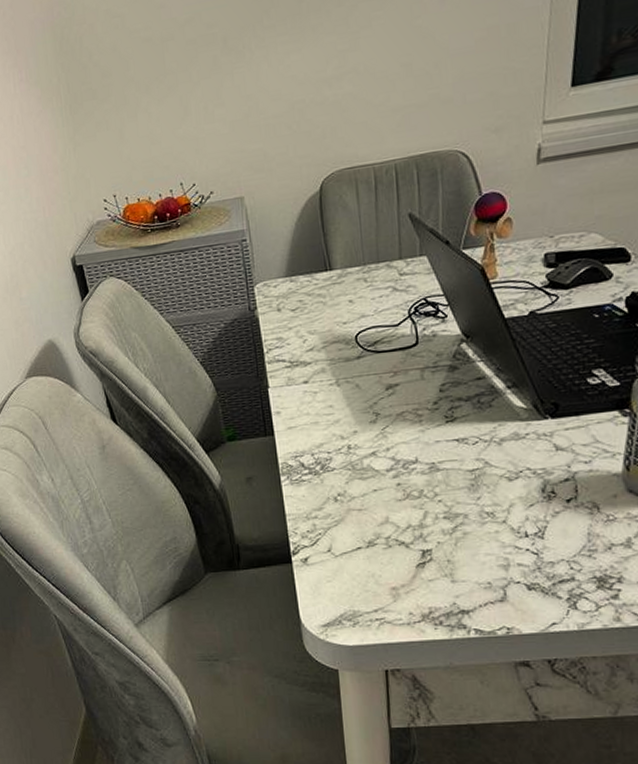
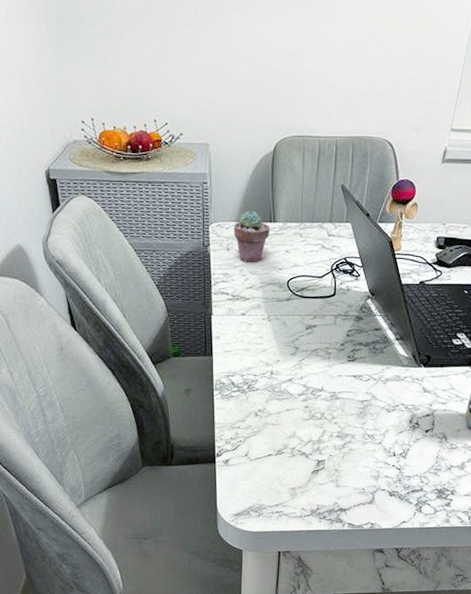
potted succulent: none [282,262,327,323] -> present [233,210,270,263]

